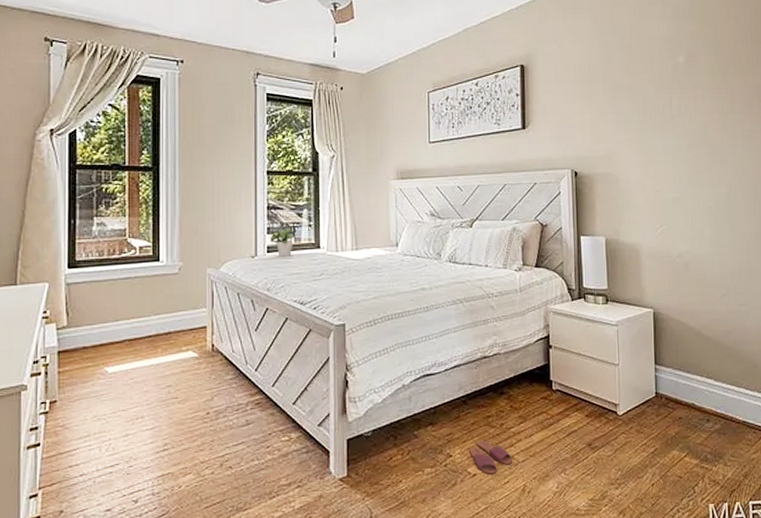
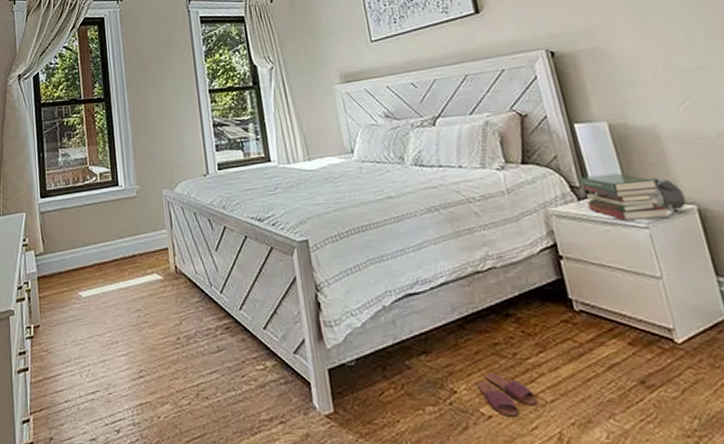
potted plant: present [269,227,295,257] -> none [218,143,244,173]
books: none [576,280,634,320] -> present [579,173,670,222]
alarm clock: none [622,285,647,315] -> present [647,177,686,214]

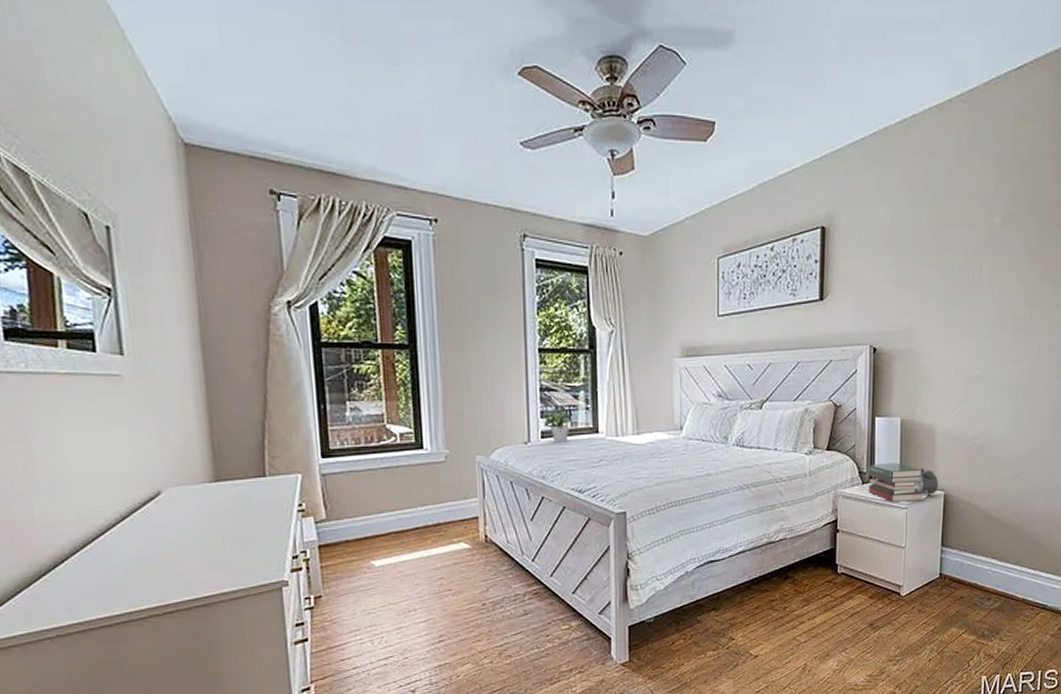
potted plant: none [218,143,244,173] -> present [543,410,571,443]
slippers: present [477,373,537,417] -> none [752,623,794,655]

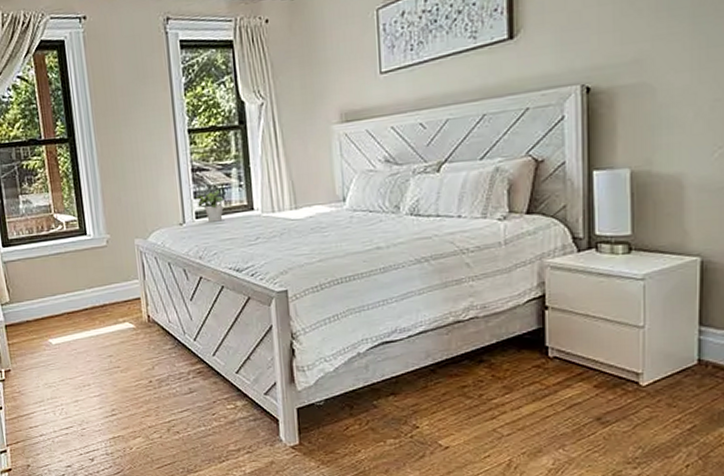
books: present [868,462,924,503] -> none [585,224,669,273]
alarm clock: present [913,468,939,497] -> none [653,229,692,265]

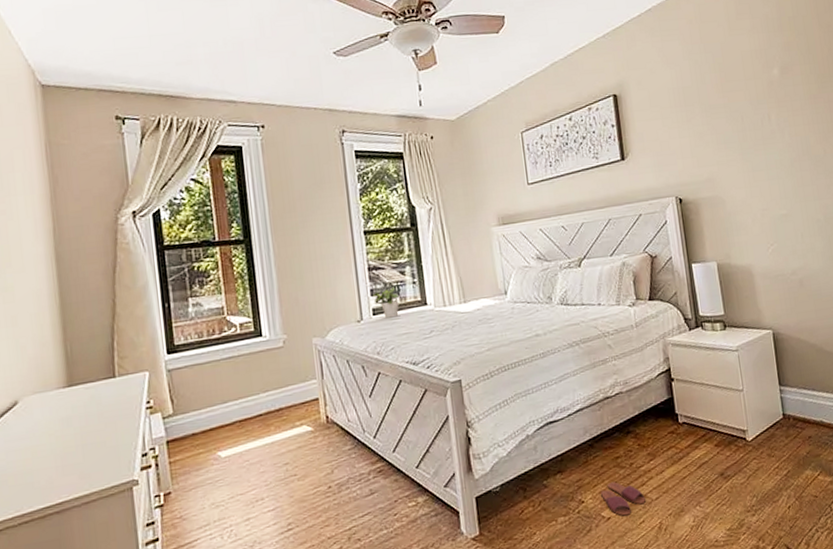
slippers: none [440,411,494,447] -> present [601,482,646,516]

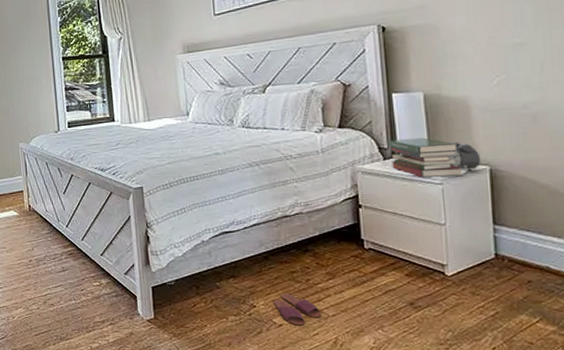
potted plant: present [373,286,400,318] -> none [68,104,91,131]
books: none [692,306,753,346] -> present [389,137,463,178]
alarm clock: none [740,308,766,338] -> present [447,142,481,173]

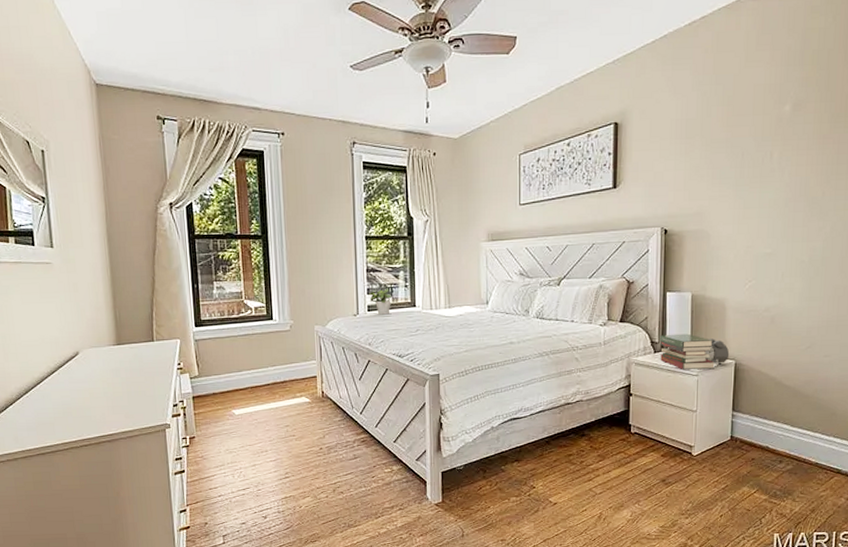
potted plant: none [68,104,91,131] -> present [369,288,392,315]
slippers: present [274,293,321,326] -> none [551,474,590,503]

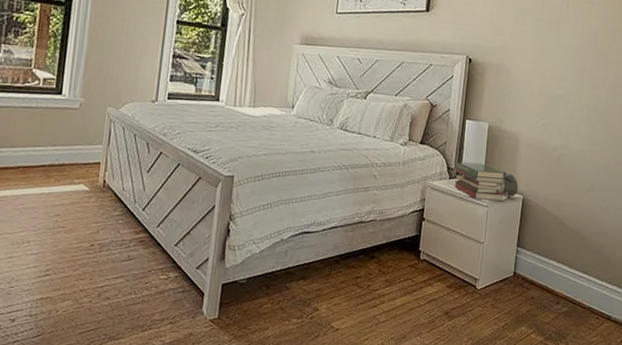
potted plant: present [369,288,392,315] -> none [172,77,196,106]

